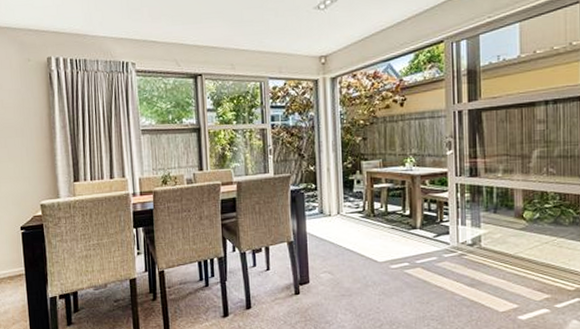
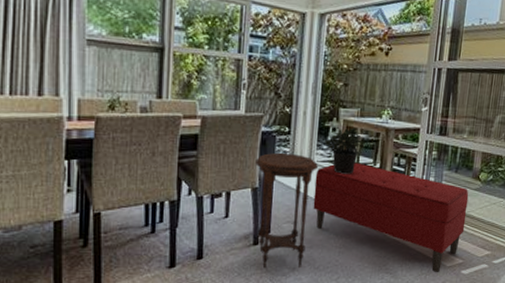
side table: none [288,207,348,317] -> present [255,152,319,269]
bench: none [346,211,515,319] -> present [313,162,469,273]
potted plant: none [350,178,391,223] -> present [324,127,365,174]

